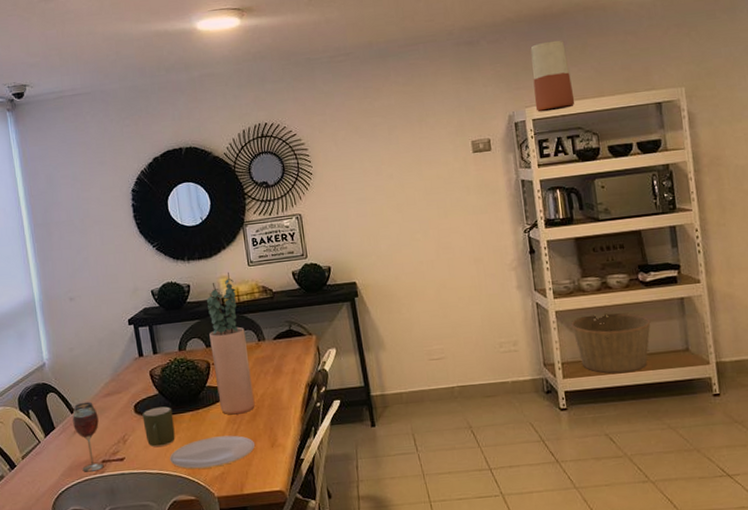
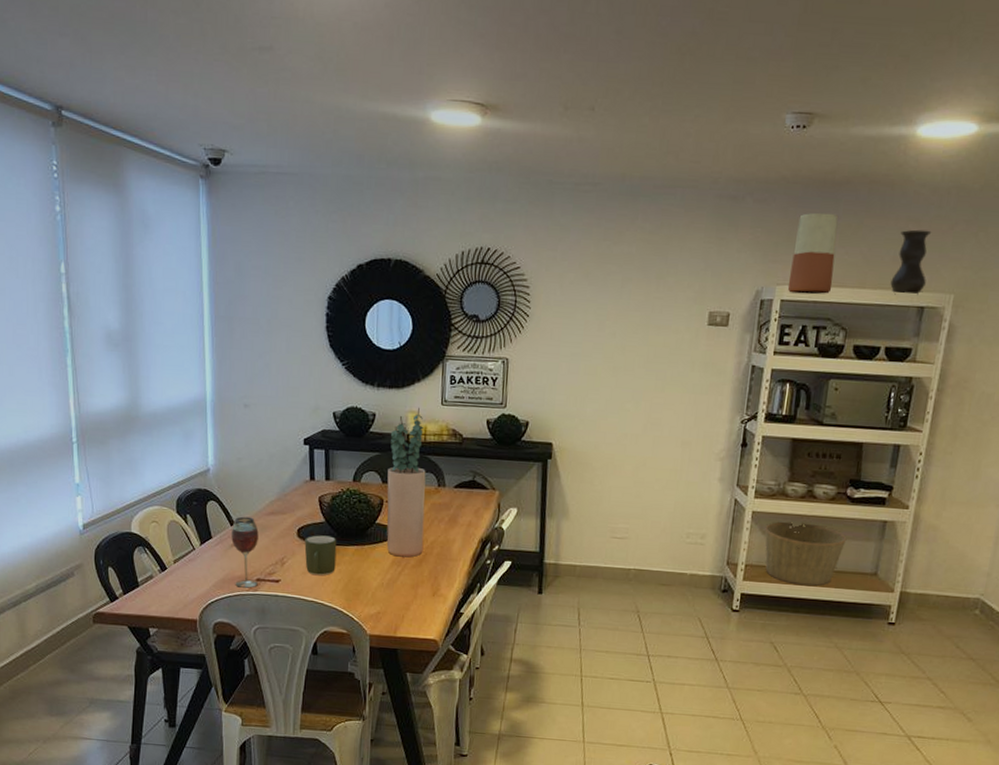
plate: present [170,435,256,470] -> none [327,575,417,606]
vase: none [622,38,657,97] -> present [890,229,932,295]

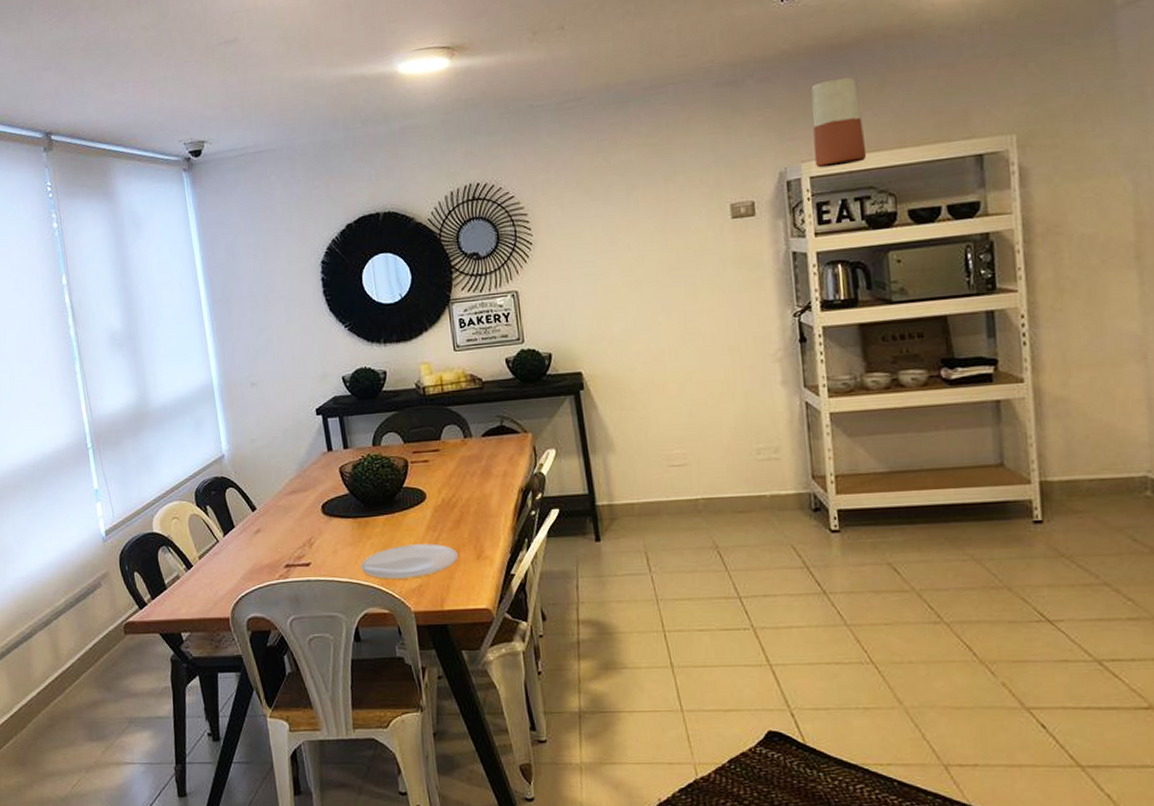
wineglass: present [231,516,259,588] -> none [253,499,288,577]
mug: present [304,535,337,576] -> none [330,508,367,553]
plate: none [327,575,417,606] -> present [361,543,459,580]
vase: present [386,407,426,558] -> none [404,357,459,521]
basket: present [764,521,847,586] -> none [849,416,955,490]
vase: present [890,229,932,295] -> none [933,72,978,148]

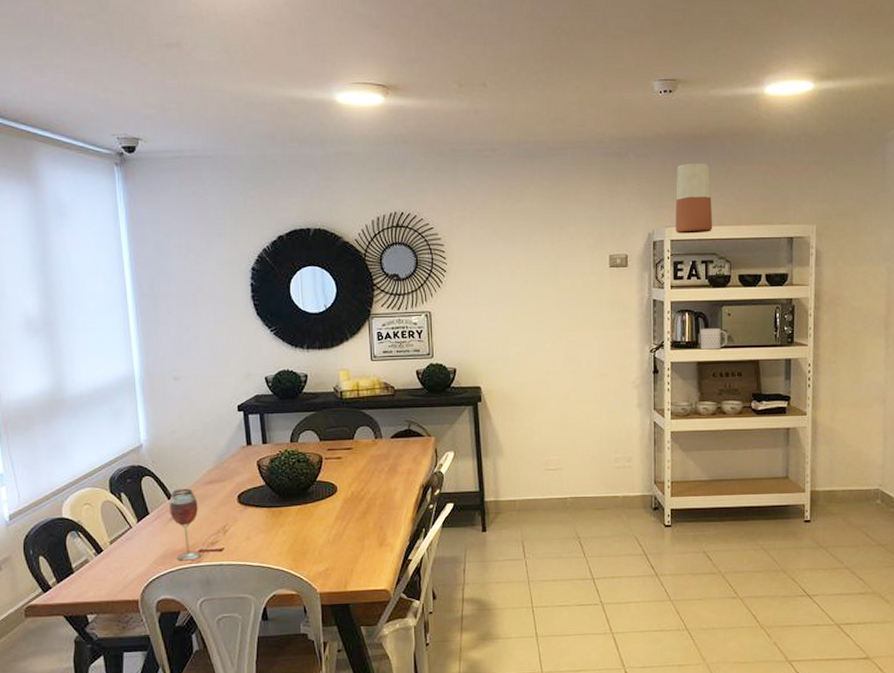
wineglass: none [253,499,288,577] -> present [169,488,201,561]
plate: present [361,543,459,580] -> none [272,532,363,564]
mug: none [859,280,899,308] -> present [700,329,727,350]

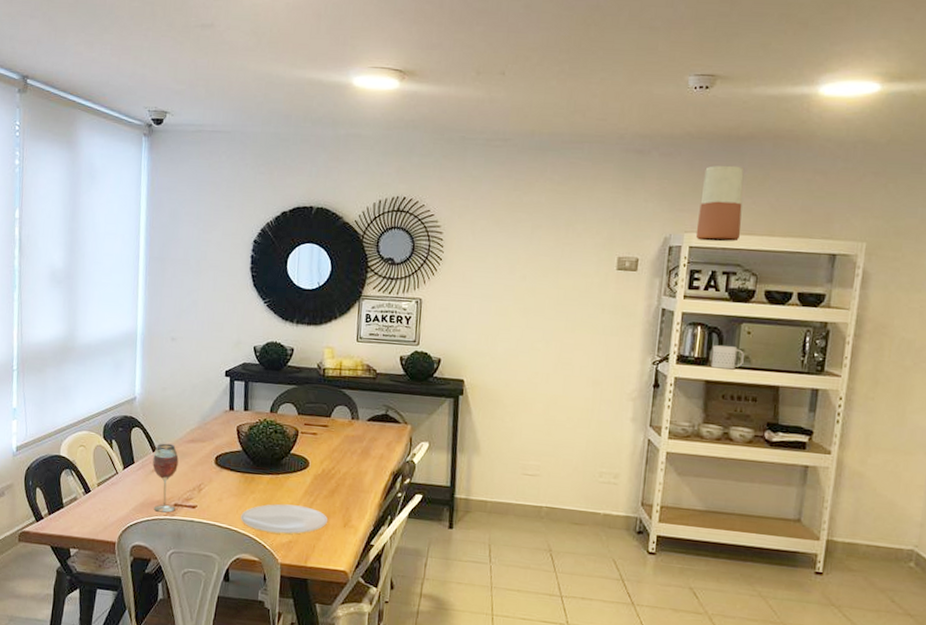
plate: none [272,532,363,564] -> present [241,504,328,535]

